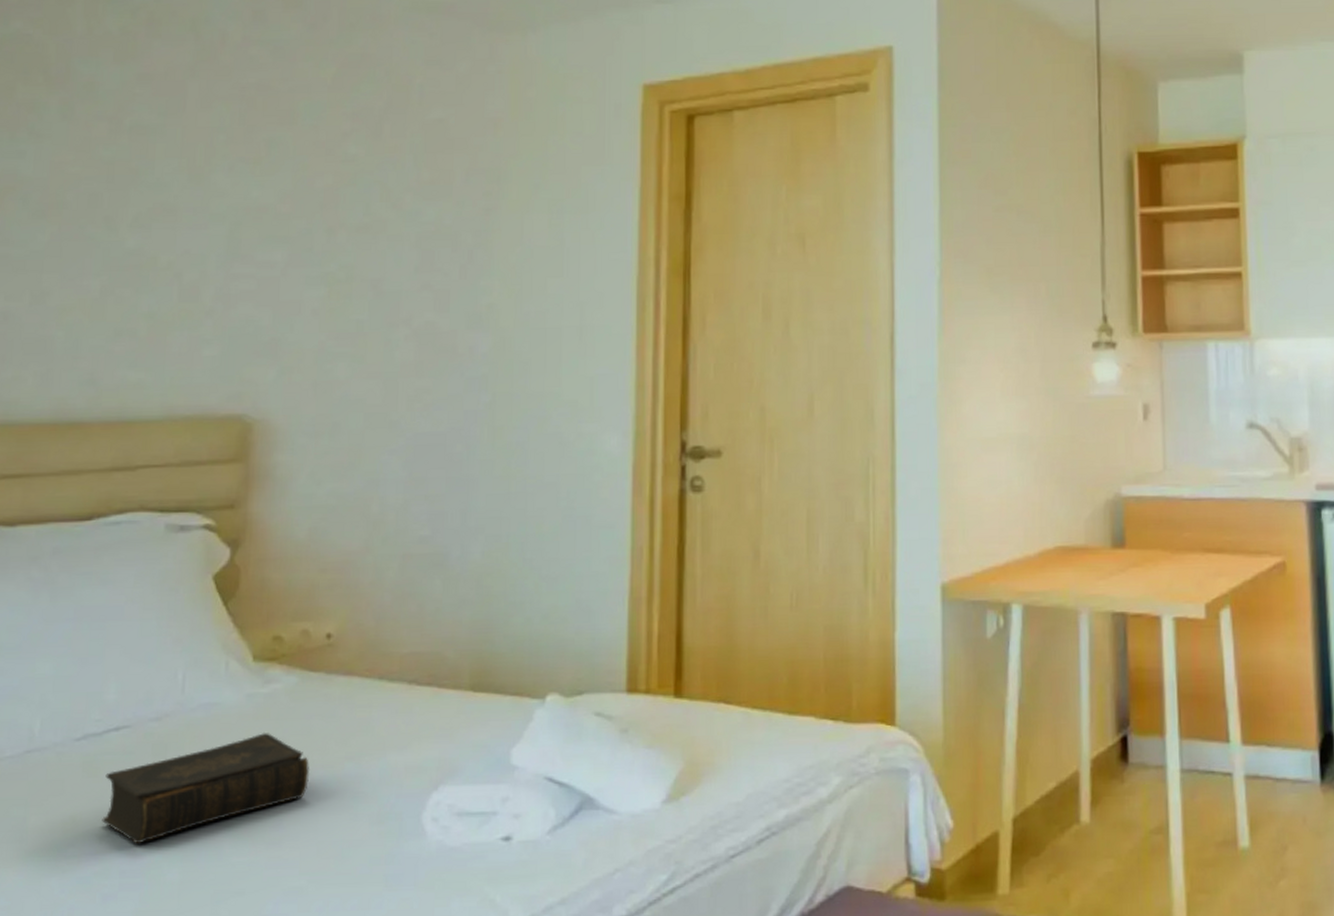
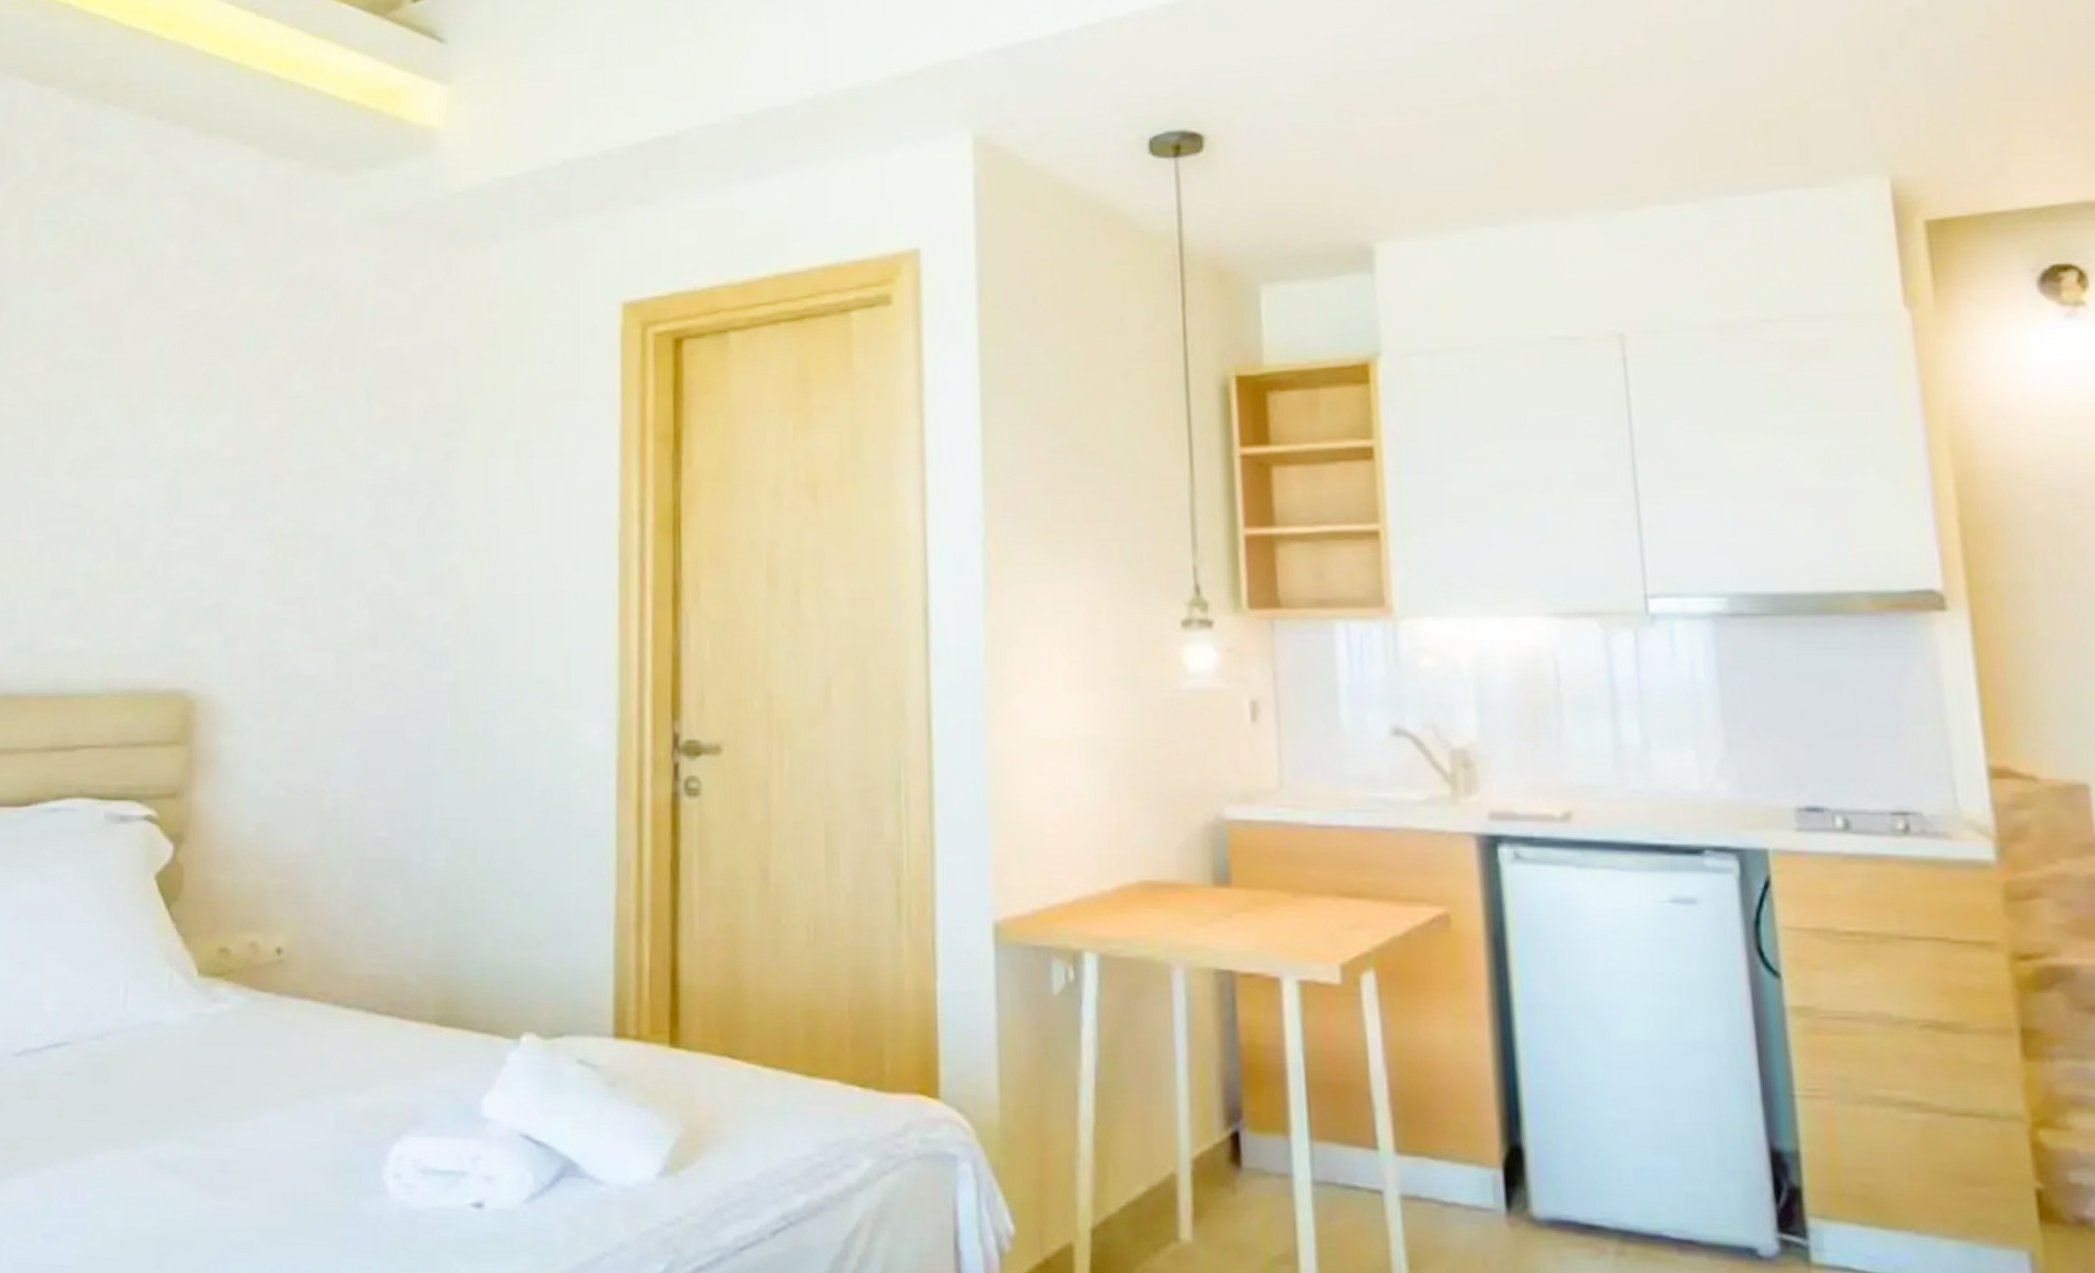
book: present [102,732,310,844] -> none [42,1059,260,1180]

